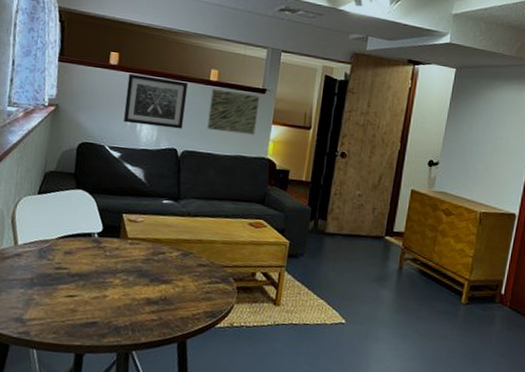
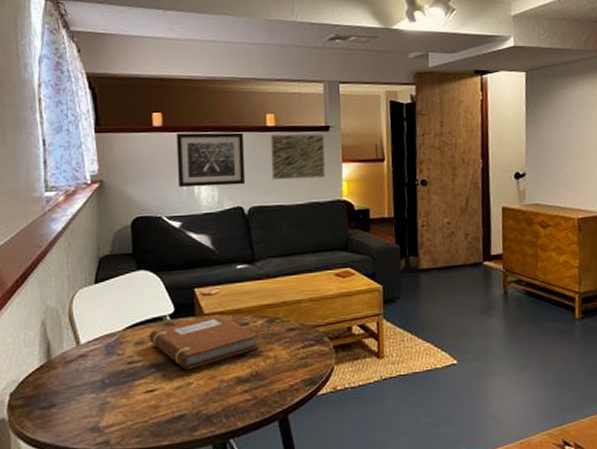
notebook: none [77,239,172,284] -> present [149,313,259,370]

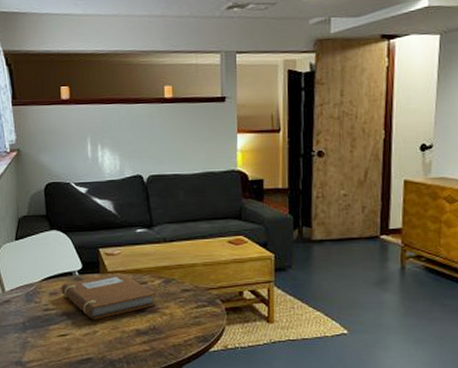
wall art: present [176,132,246,188] -> none [82,104,145,157]
wall art: present [270,134,325,180] -> none [168,105,221,150]

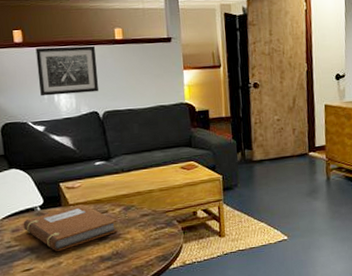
wall art: none [82,104,145,157] -> present [35,45,99,97]

